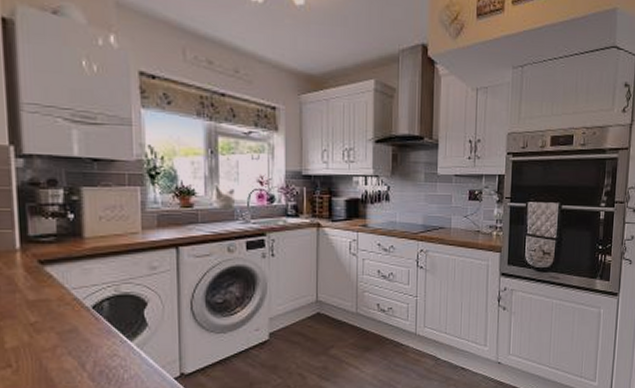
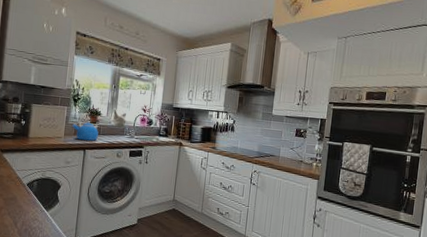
kettle: none [151,194,196,234] -> present [71,113,99,141]

